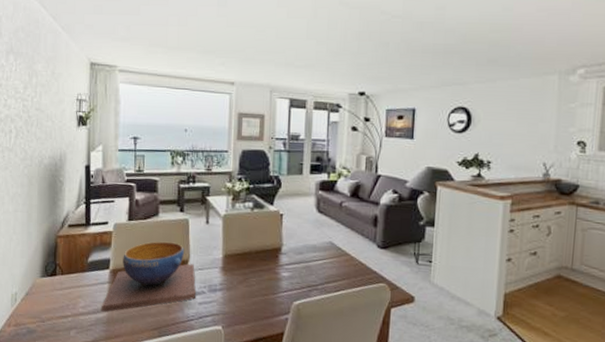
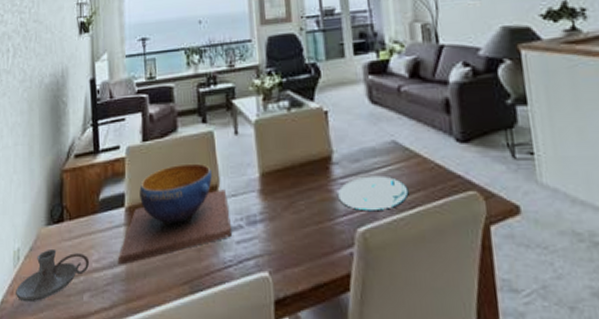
candle holder: none [13,295,77,334] -> present [16,248,90,303]
plate: none [282,265,336,291] -> present [338,175,409,210]

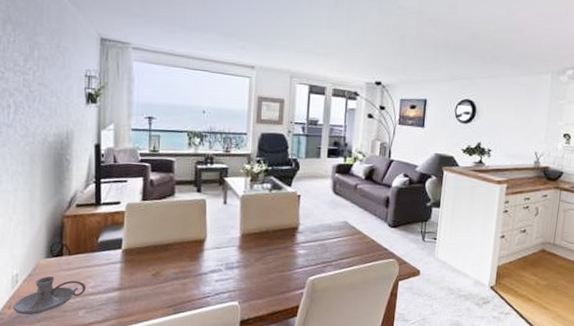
decorative bowl: present [118,163,231,265] -> none [113,221,213,292]
plate: present [338,175,409,210] -> none [299,243,350,266]

